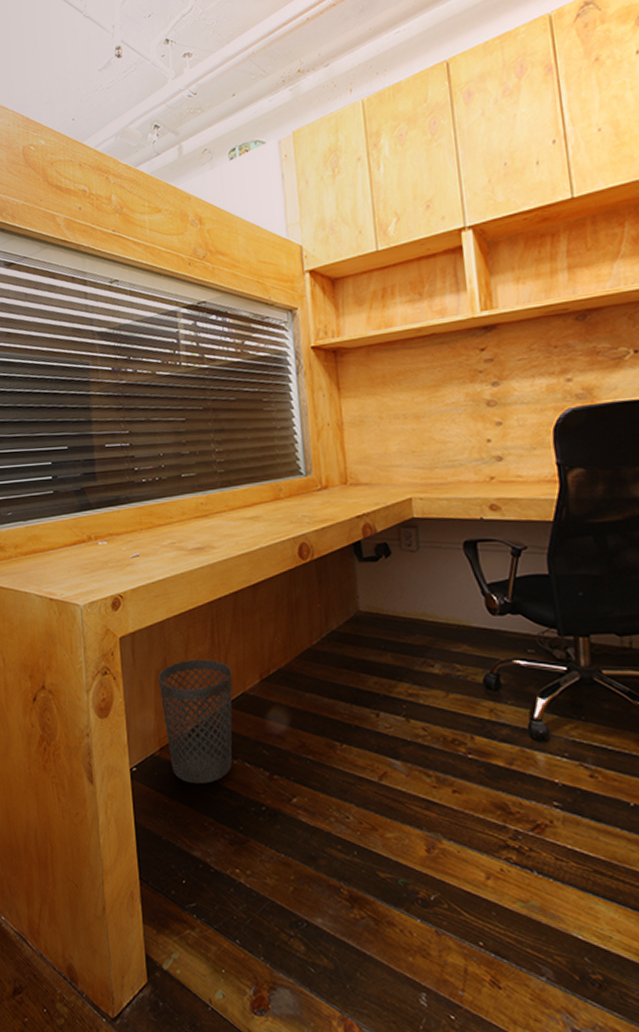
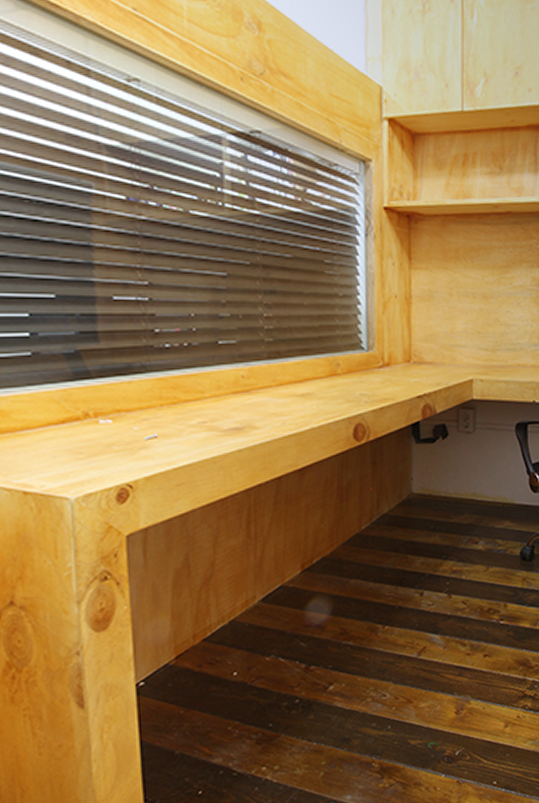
wastebasket: present [158,659,233,785] -> none [177,553,270,689]

